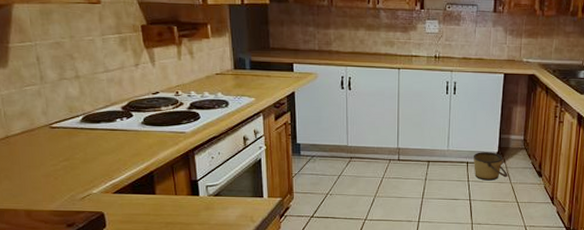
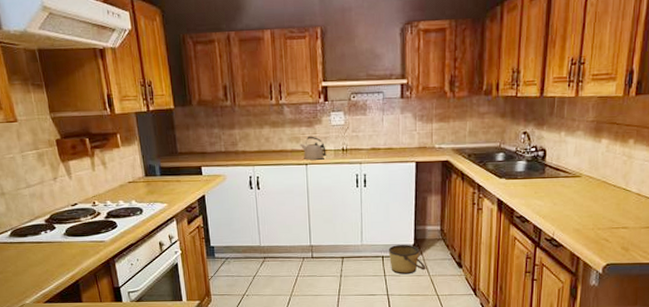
kettle: none [394,41,419,66] -> present [300,136,327,161]

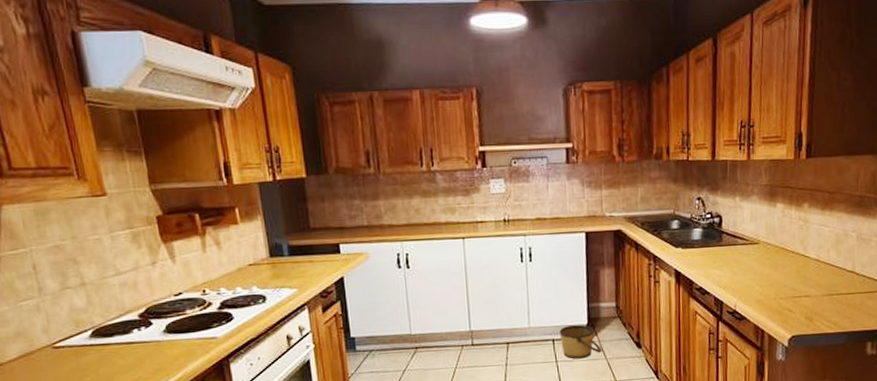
kettle: present [300,136,327,161] -> none [455,206,486,235]

